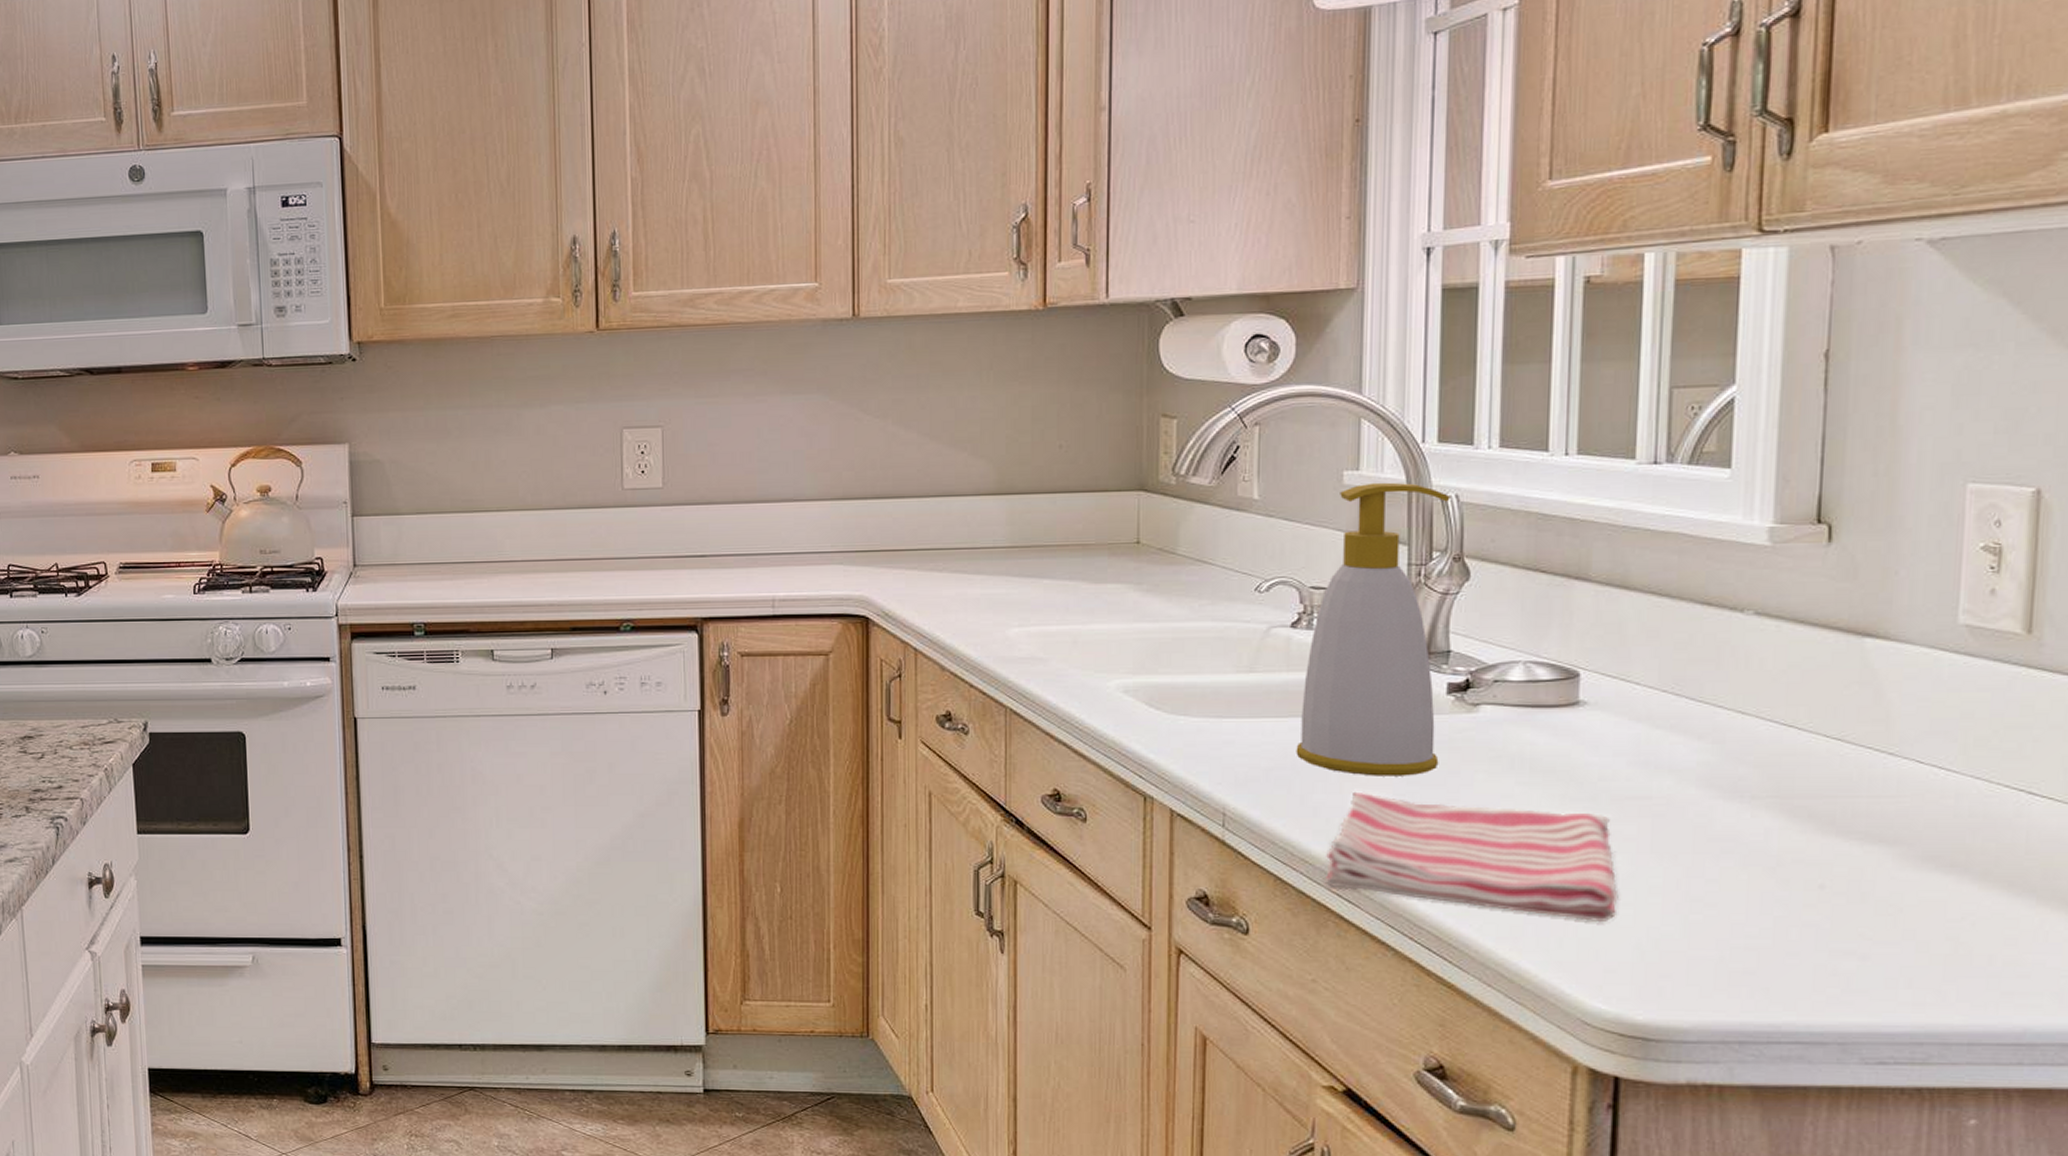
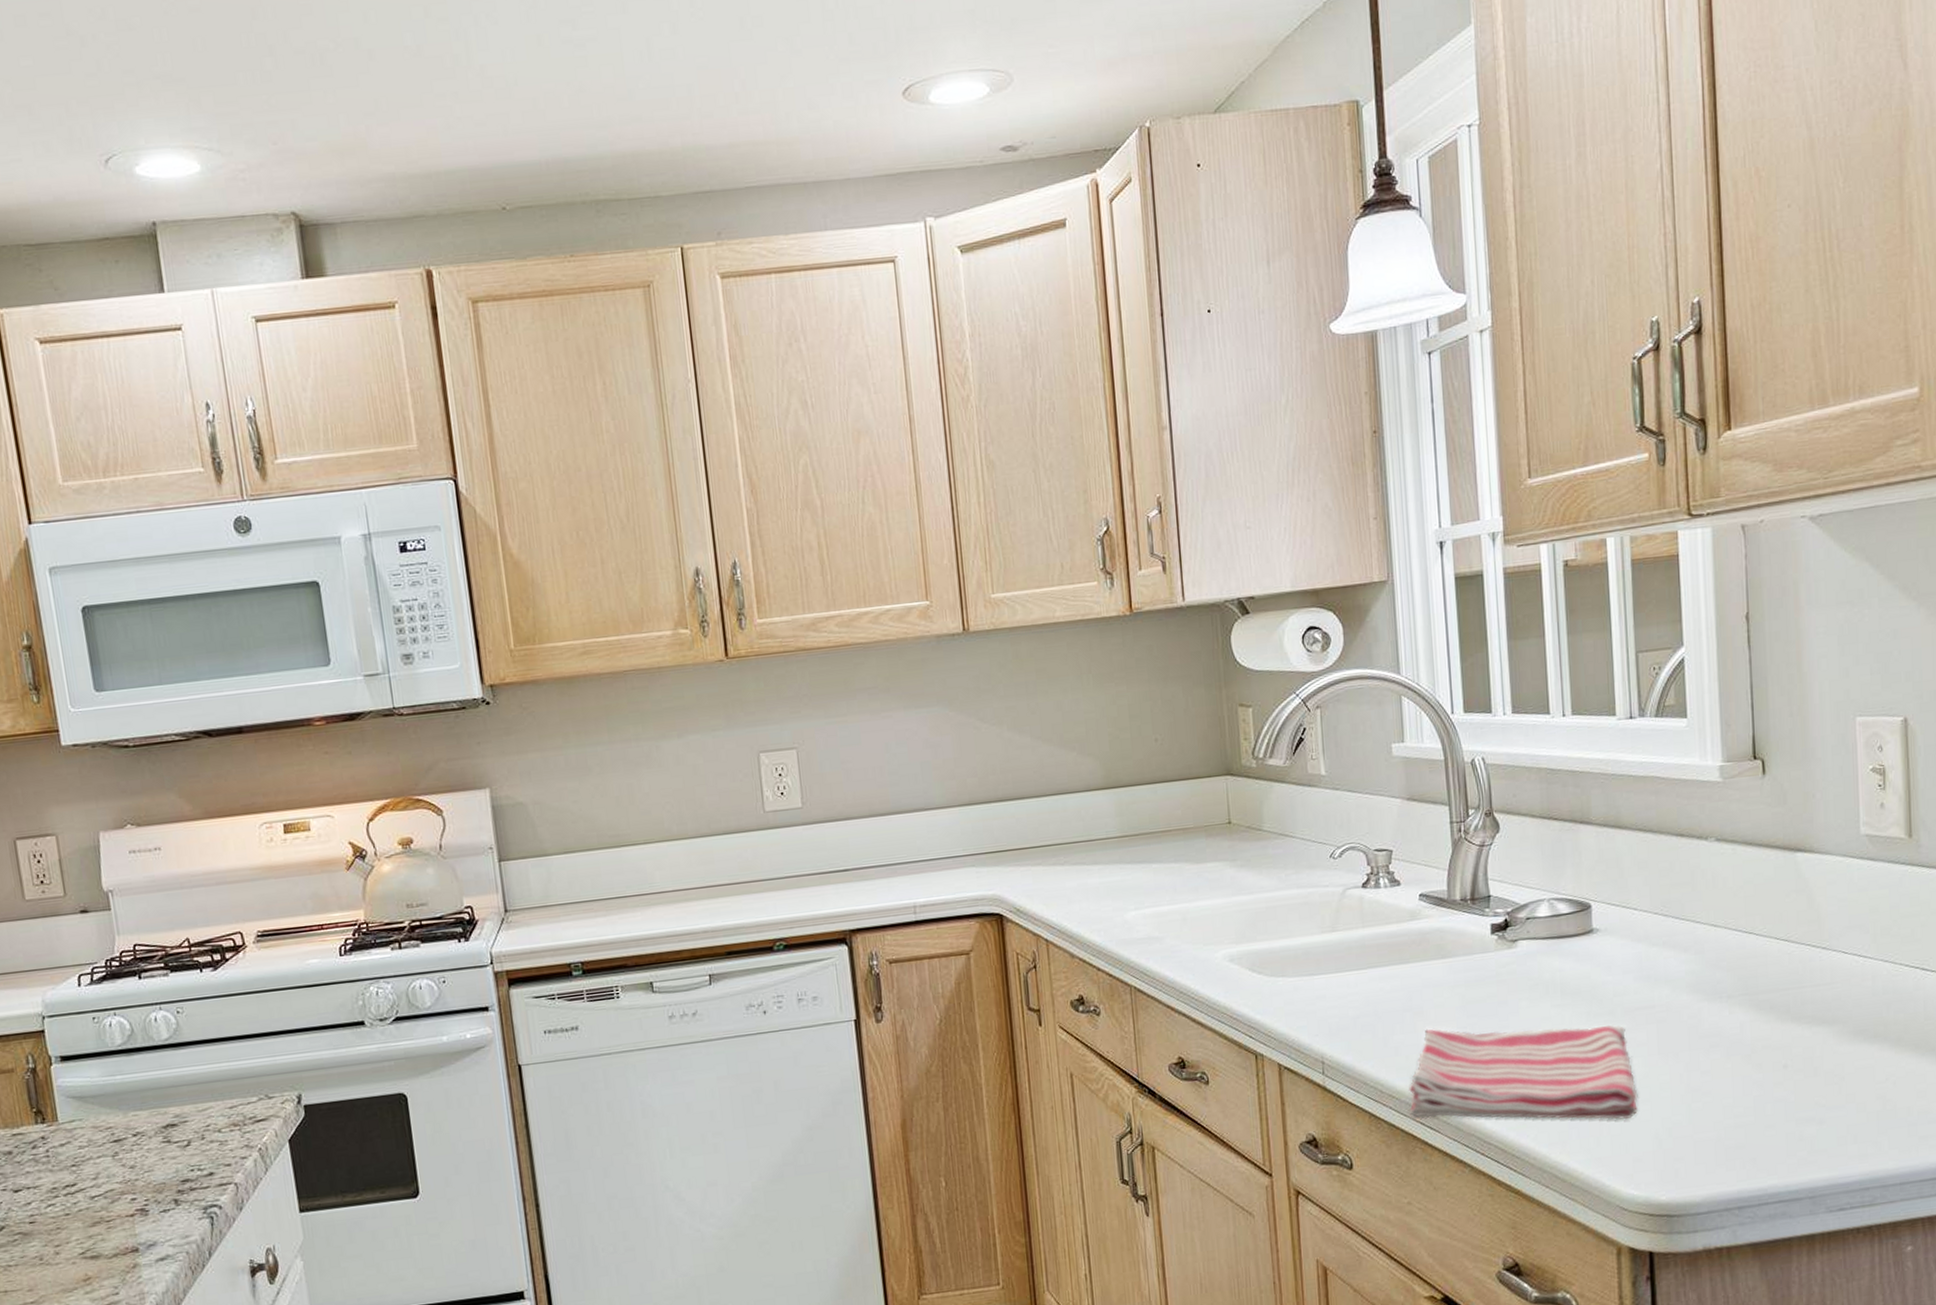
soap bottle: present [1296,482,1451,776] -> none [1376,750,1491,1014]

